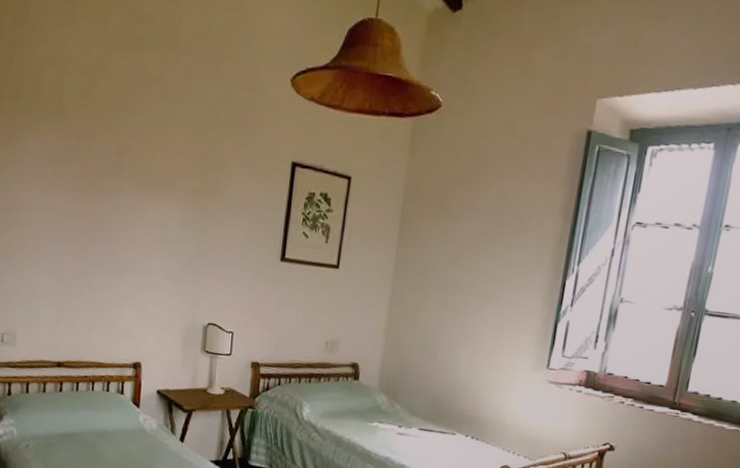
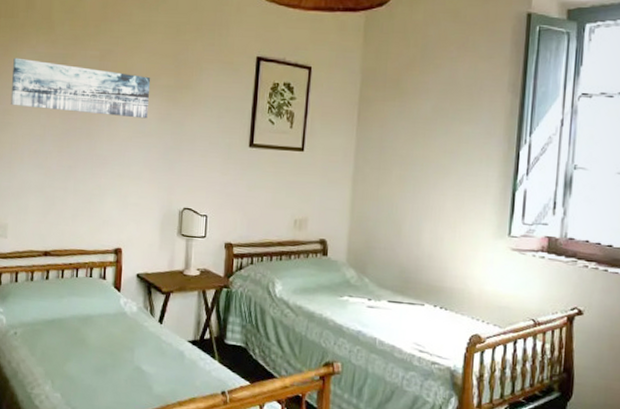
wall art: none [17,146,175,224] -> present [10,57,151,119]

